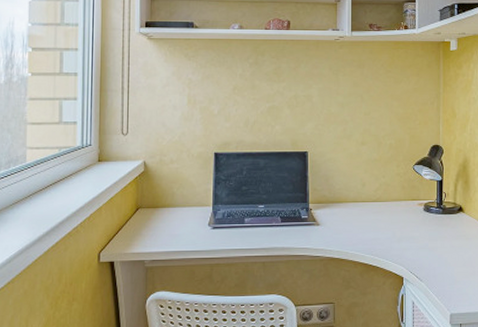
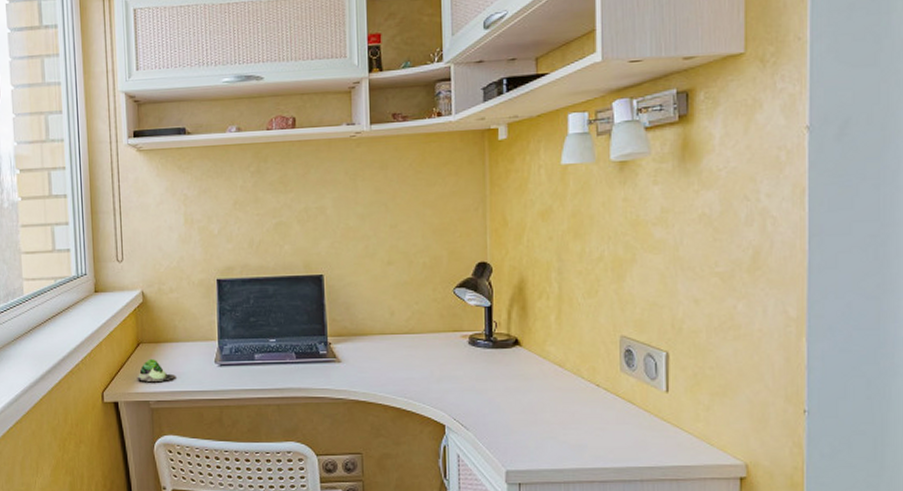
succulent plant: none [134,222,172,243] -> present [137,358,176,382]

